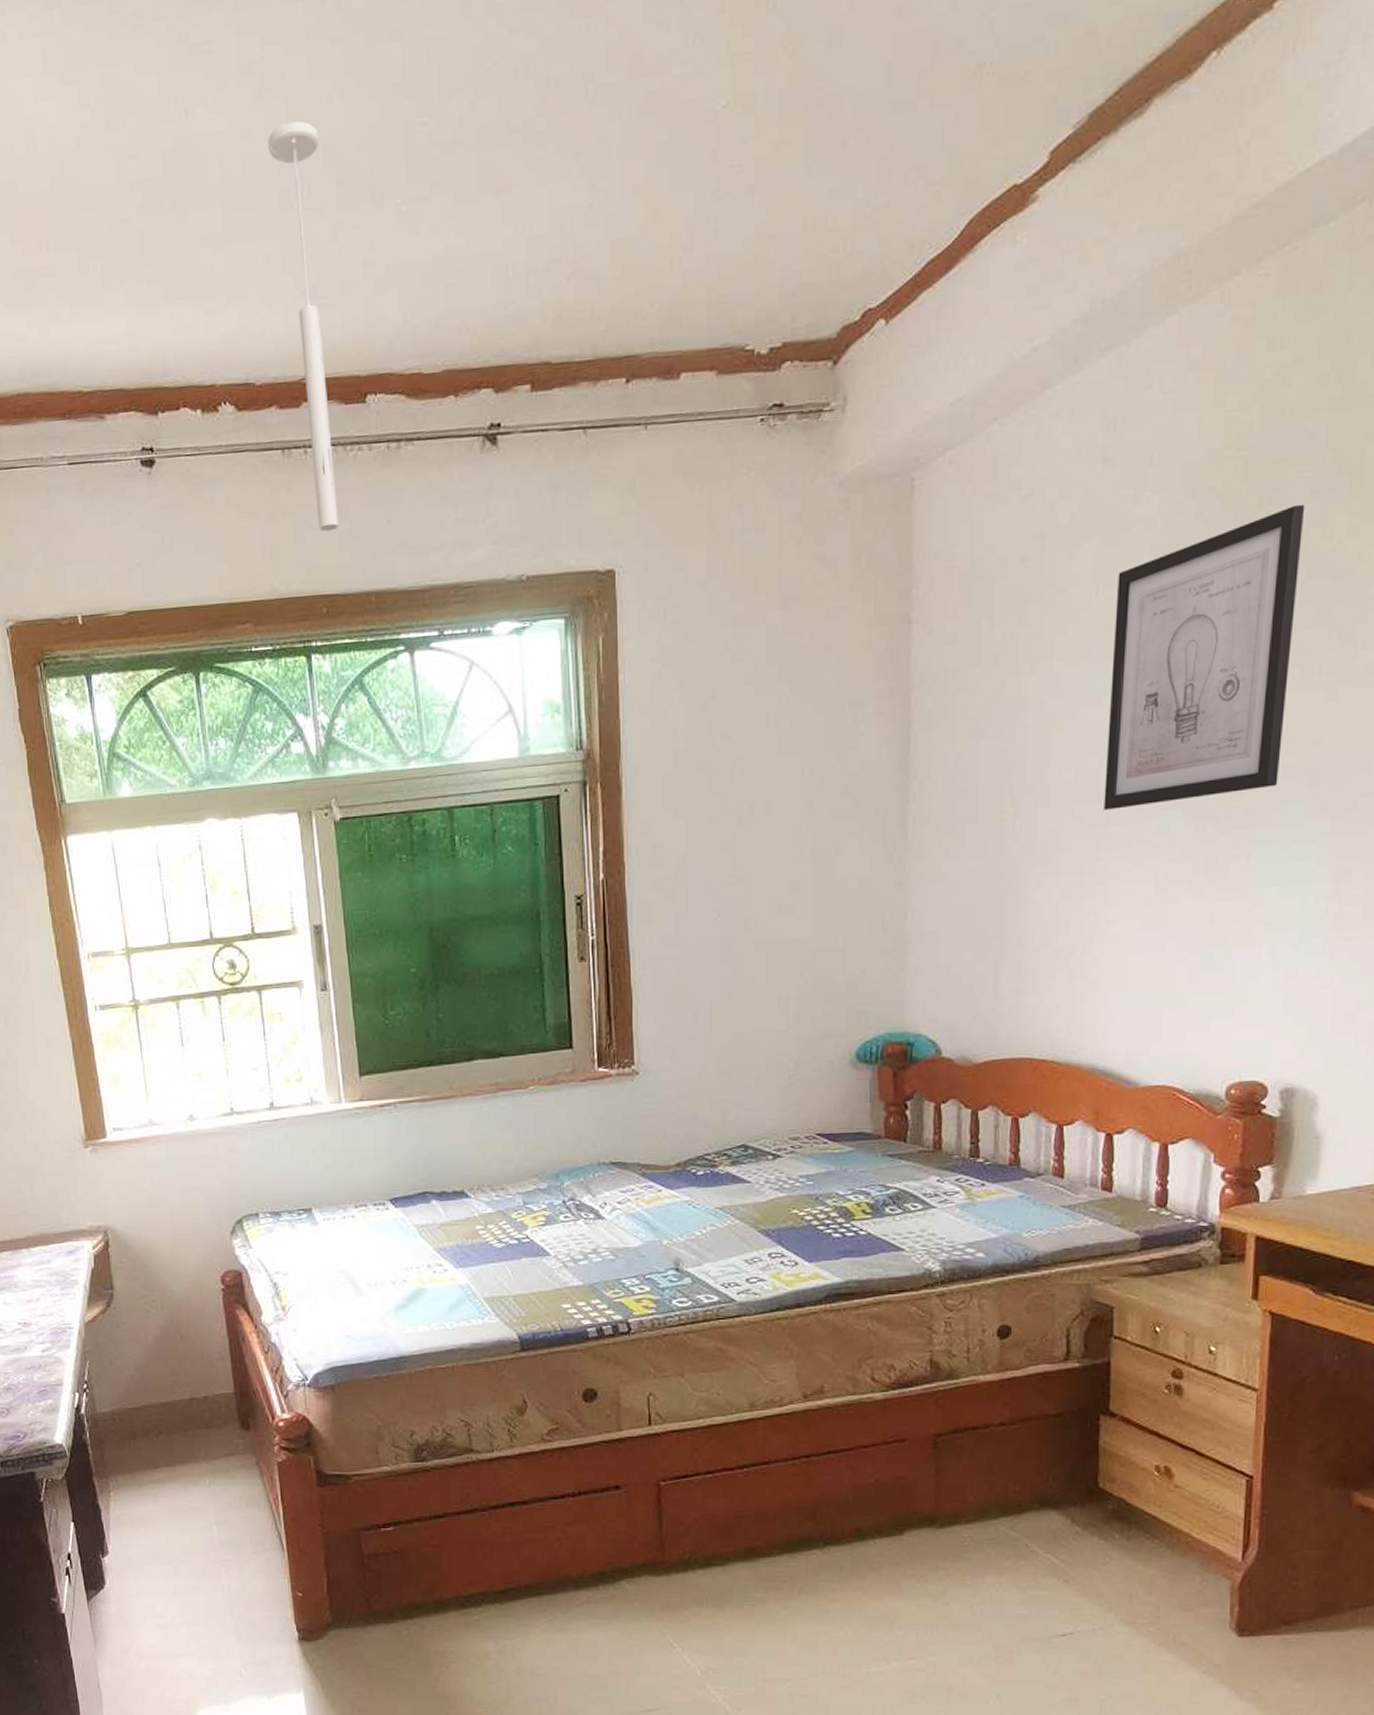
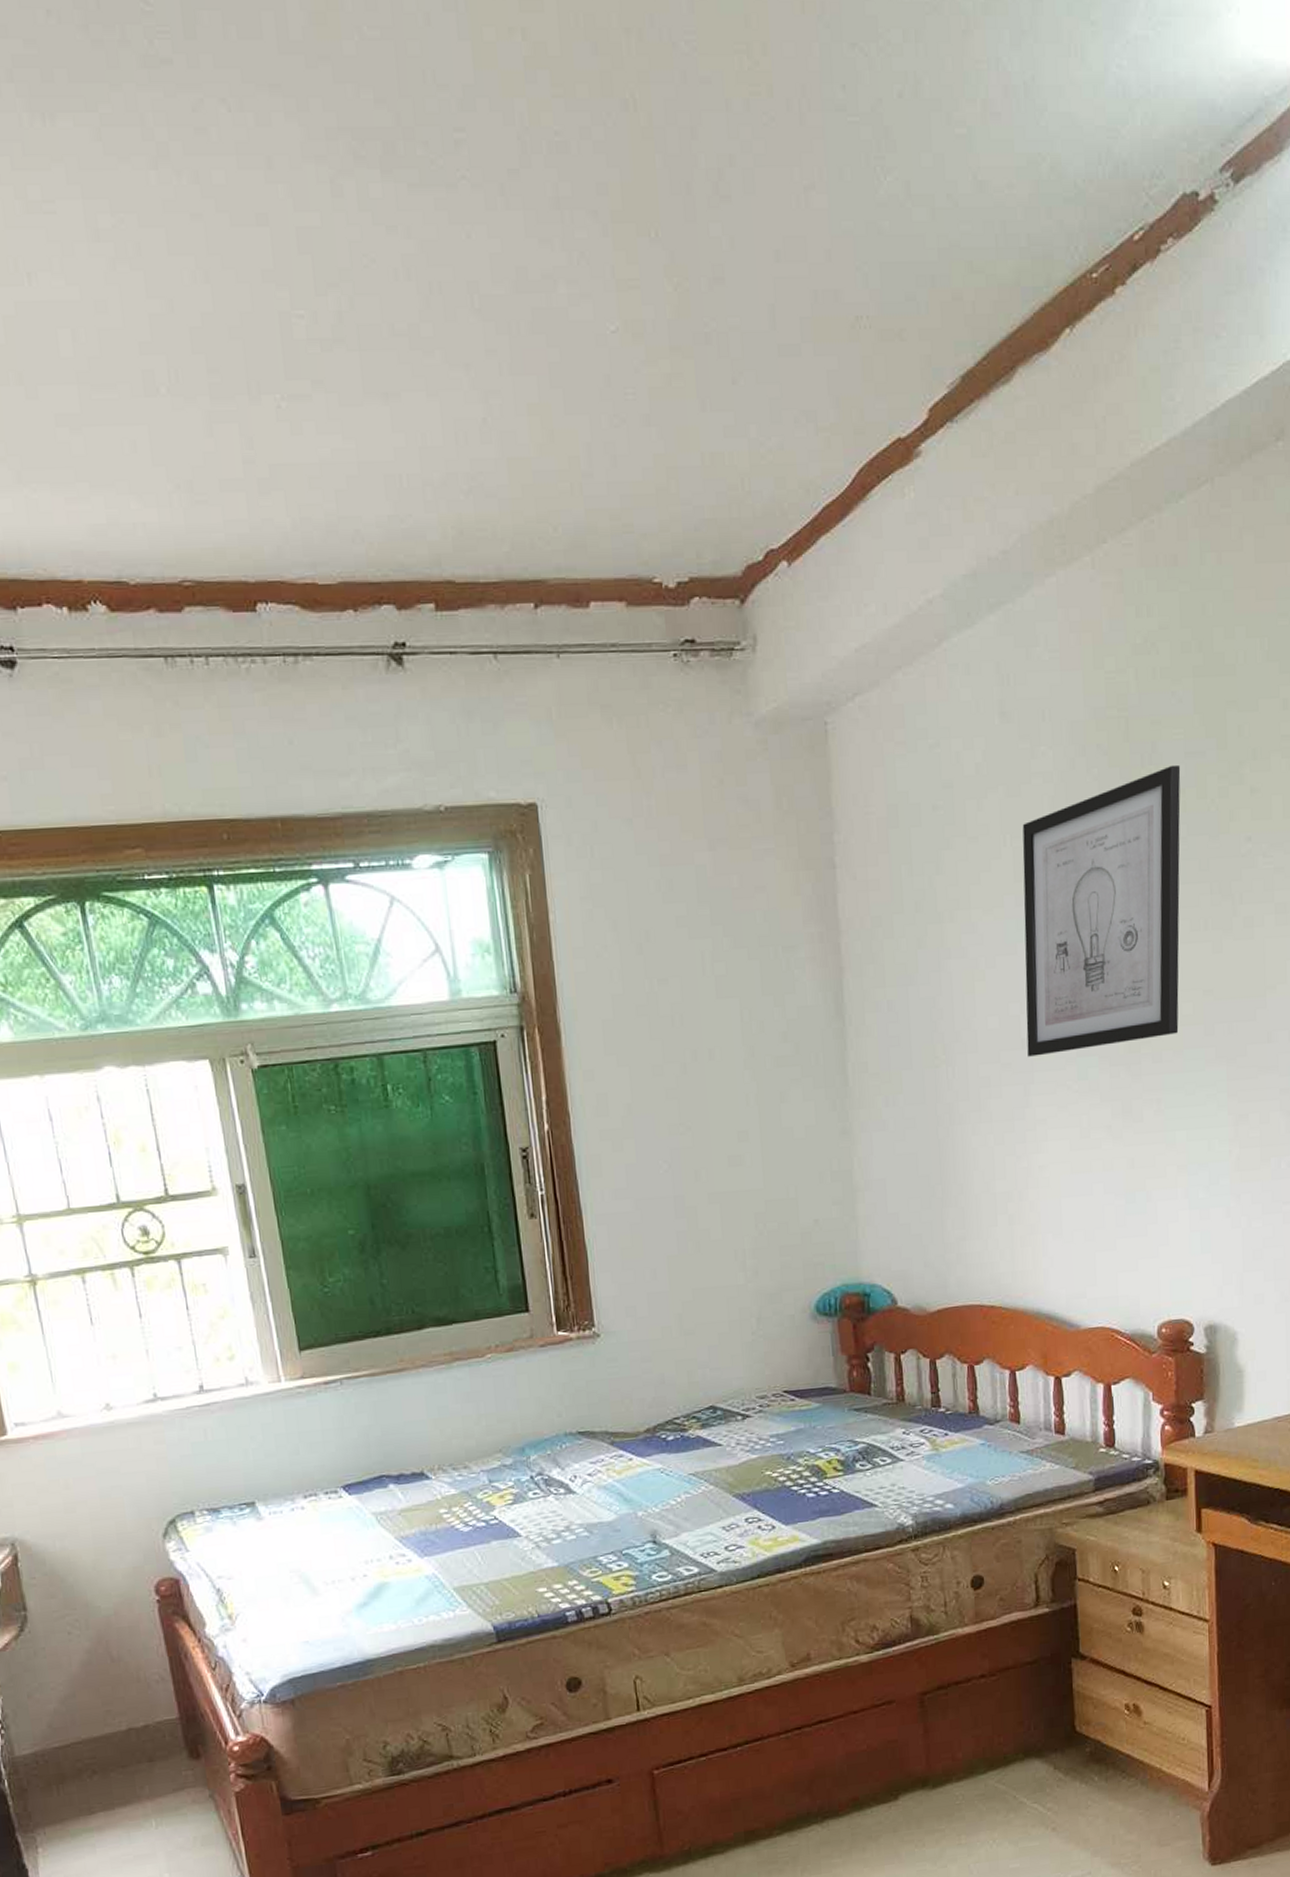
ceiling light: present [267,121,340,532] -> none [125,299,236,750]

